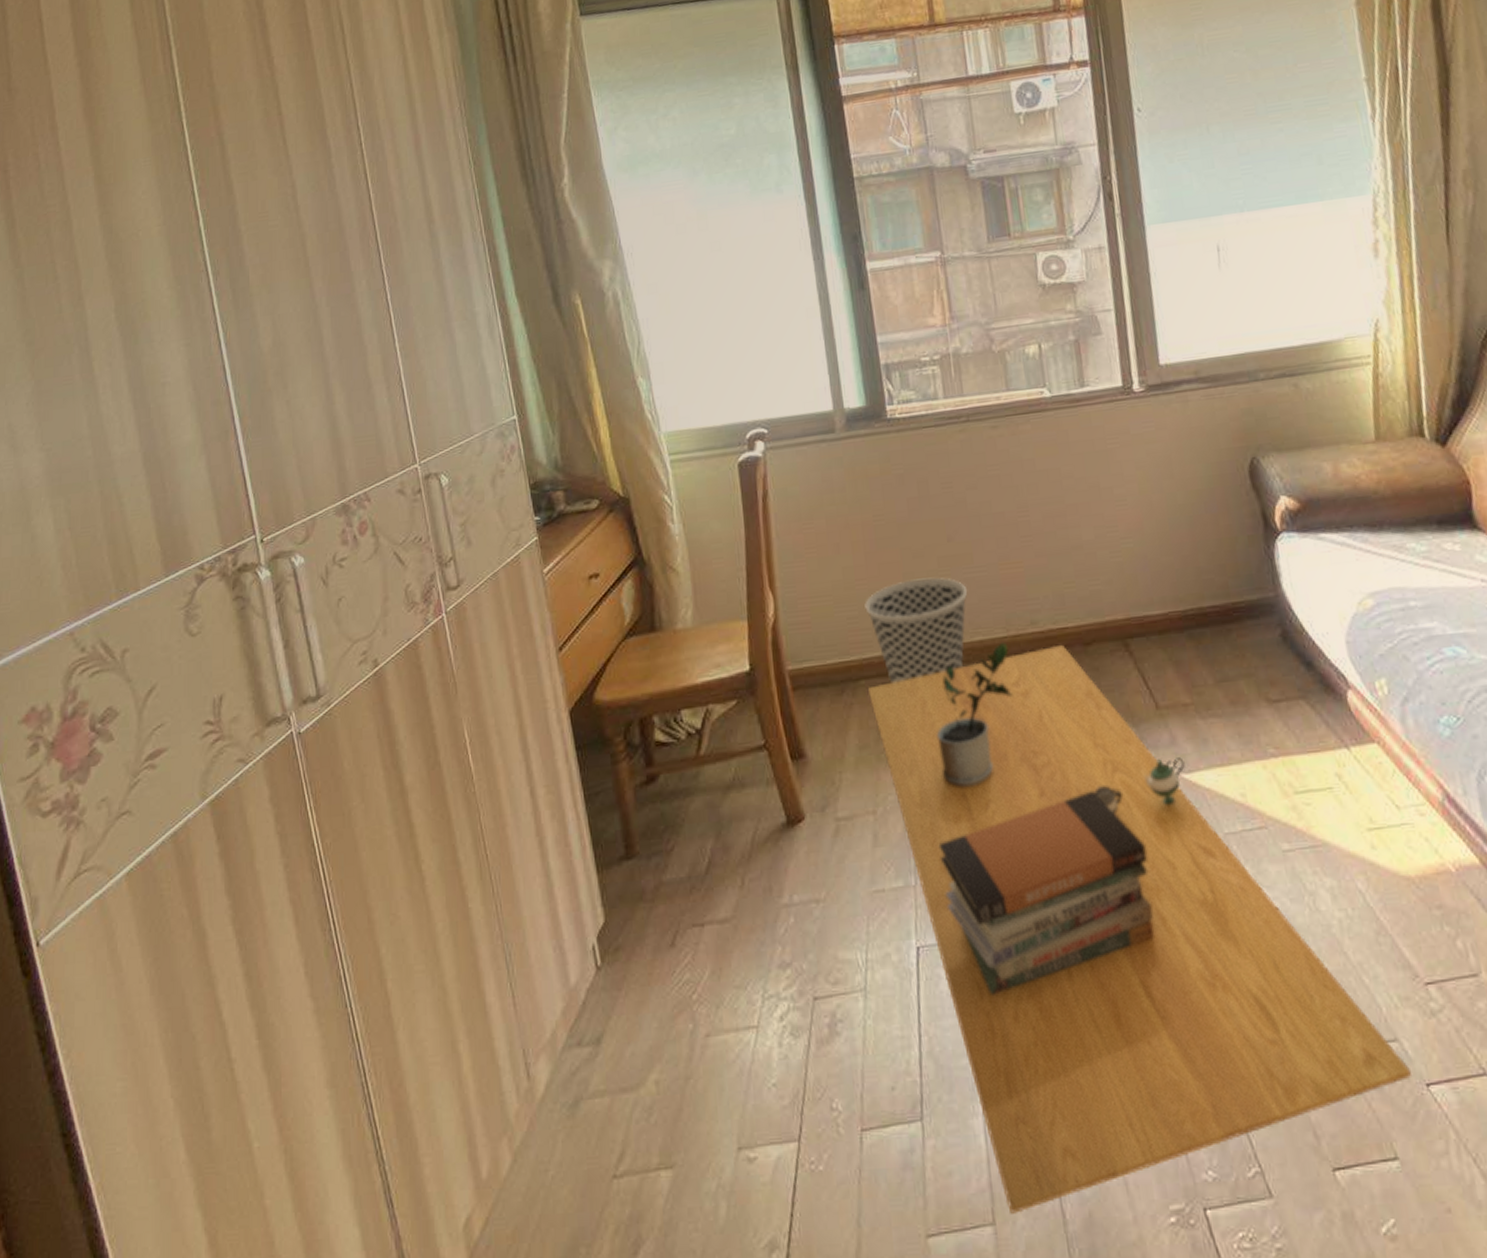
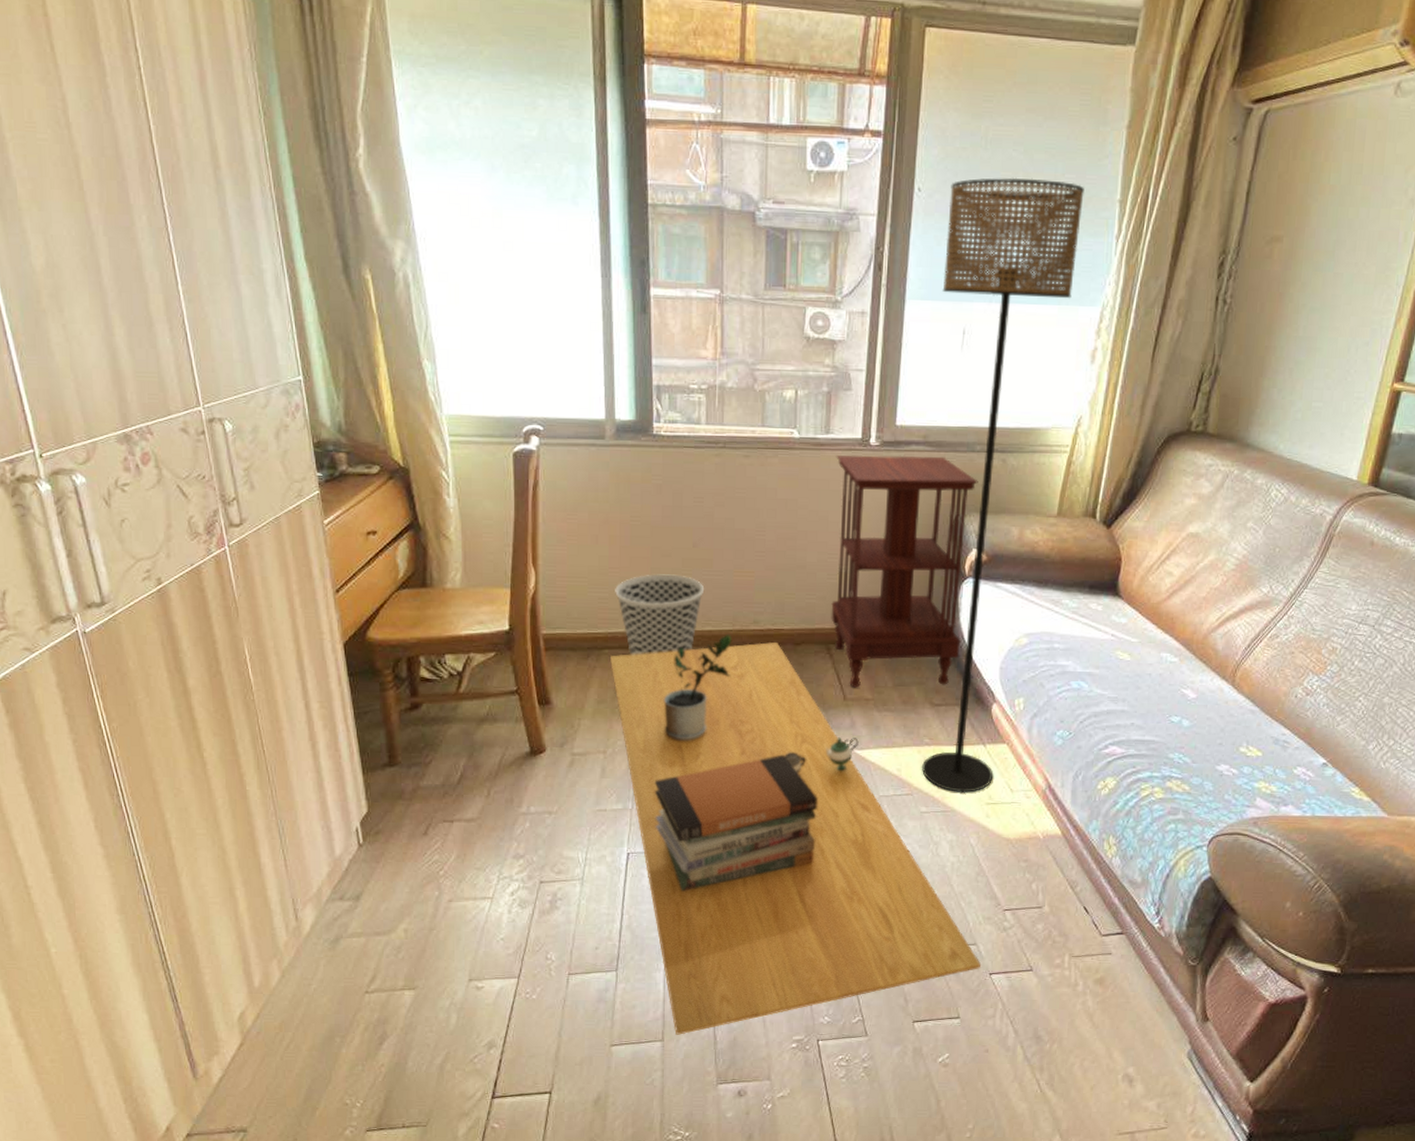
side table: none [1096,392,1291,691] -> present [831,455,978,688]
floor lamp: none [1172,70,1369,819] -> present [921,177,1084,794]

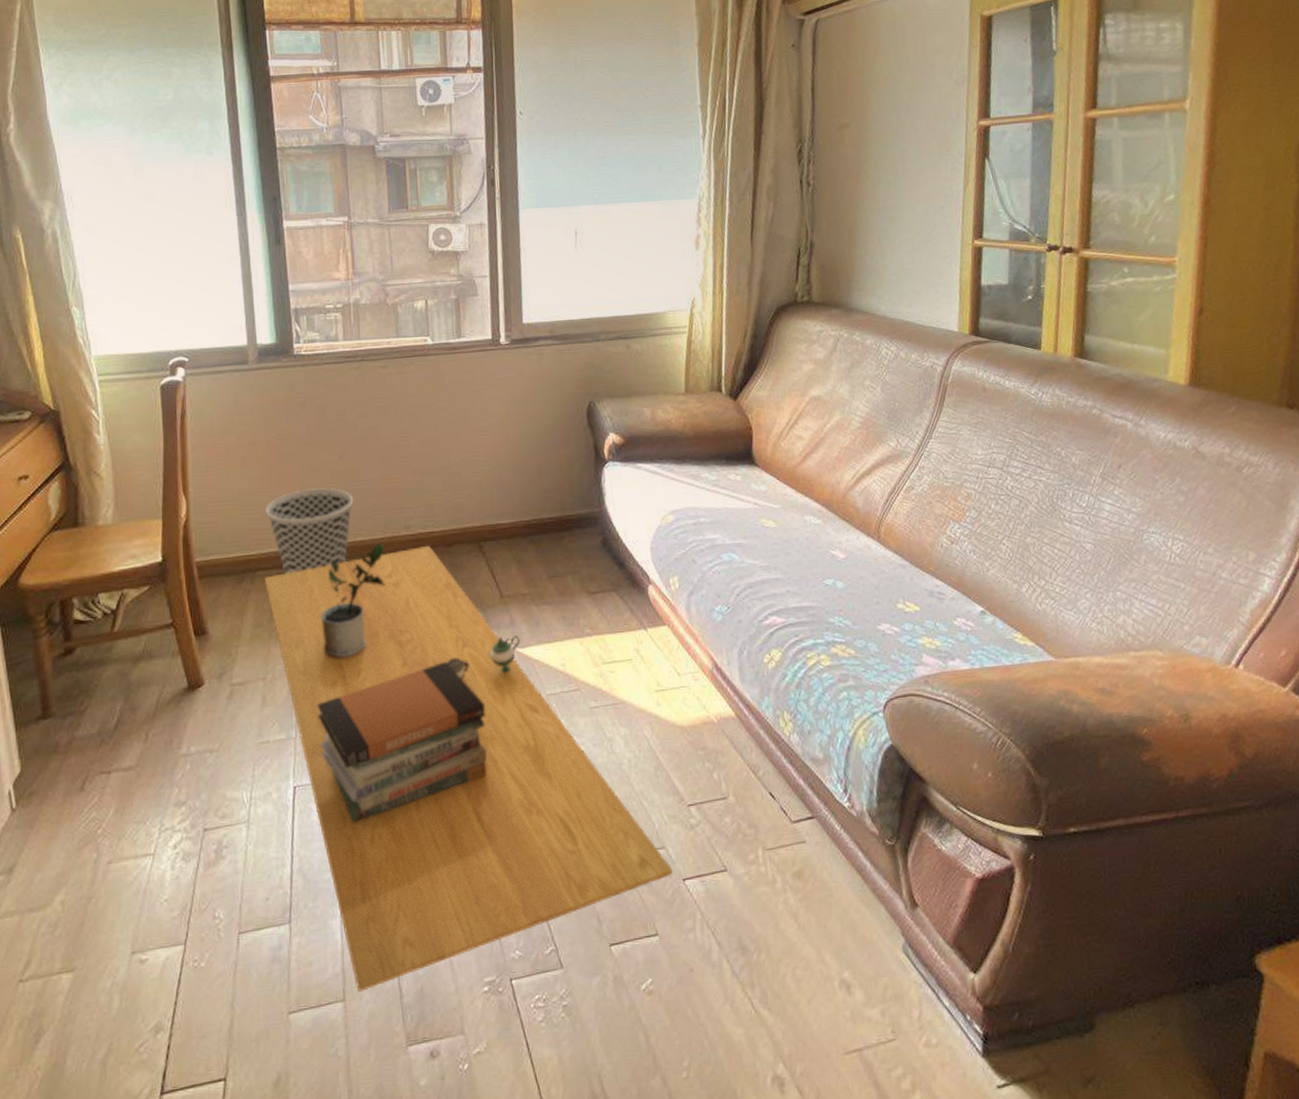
side table: present [831,455,978,688] -> none [469,348,609,584]
floor lamp: present [921,177,1084,794] -> none [548,94,670,683]

